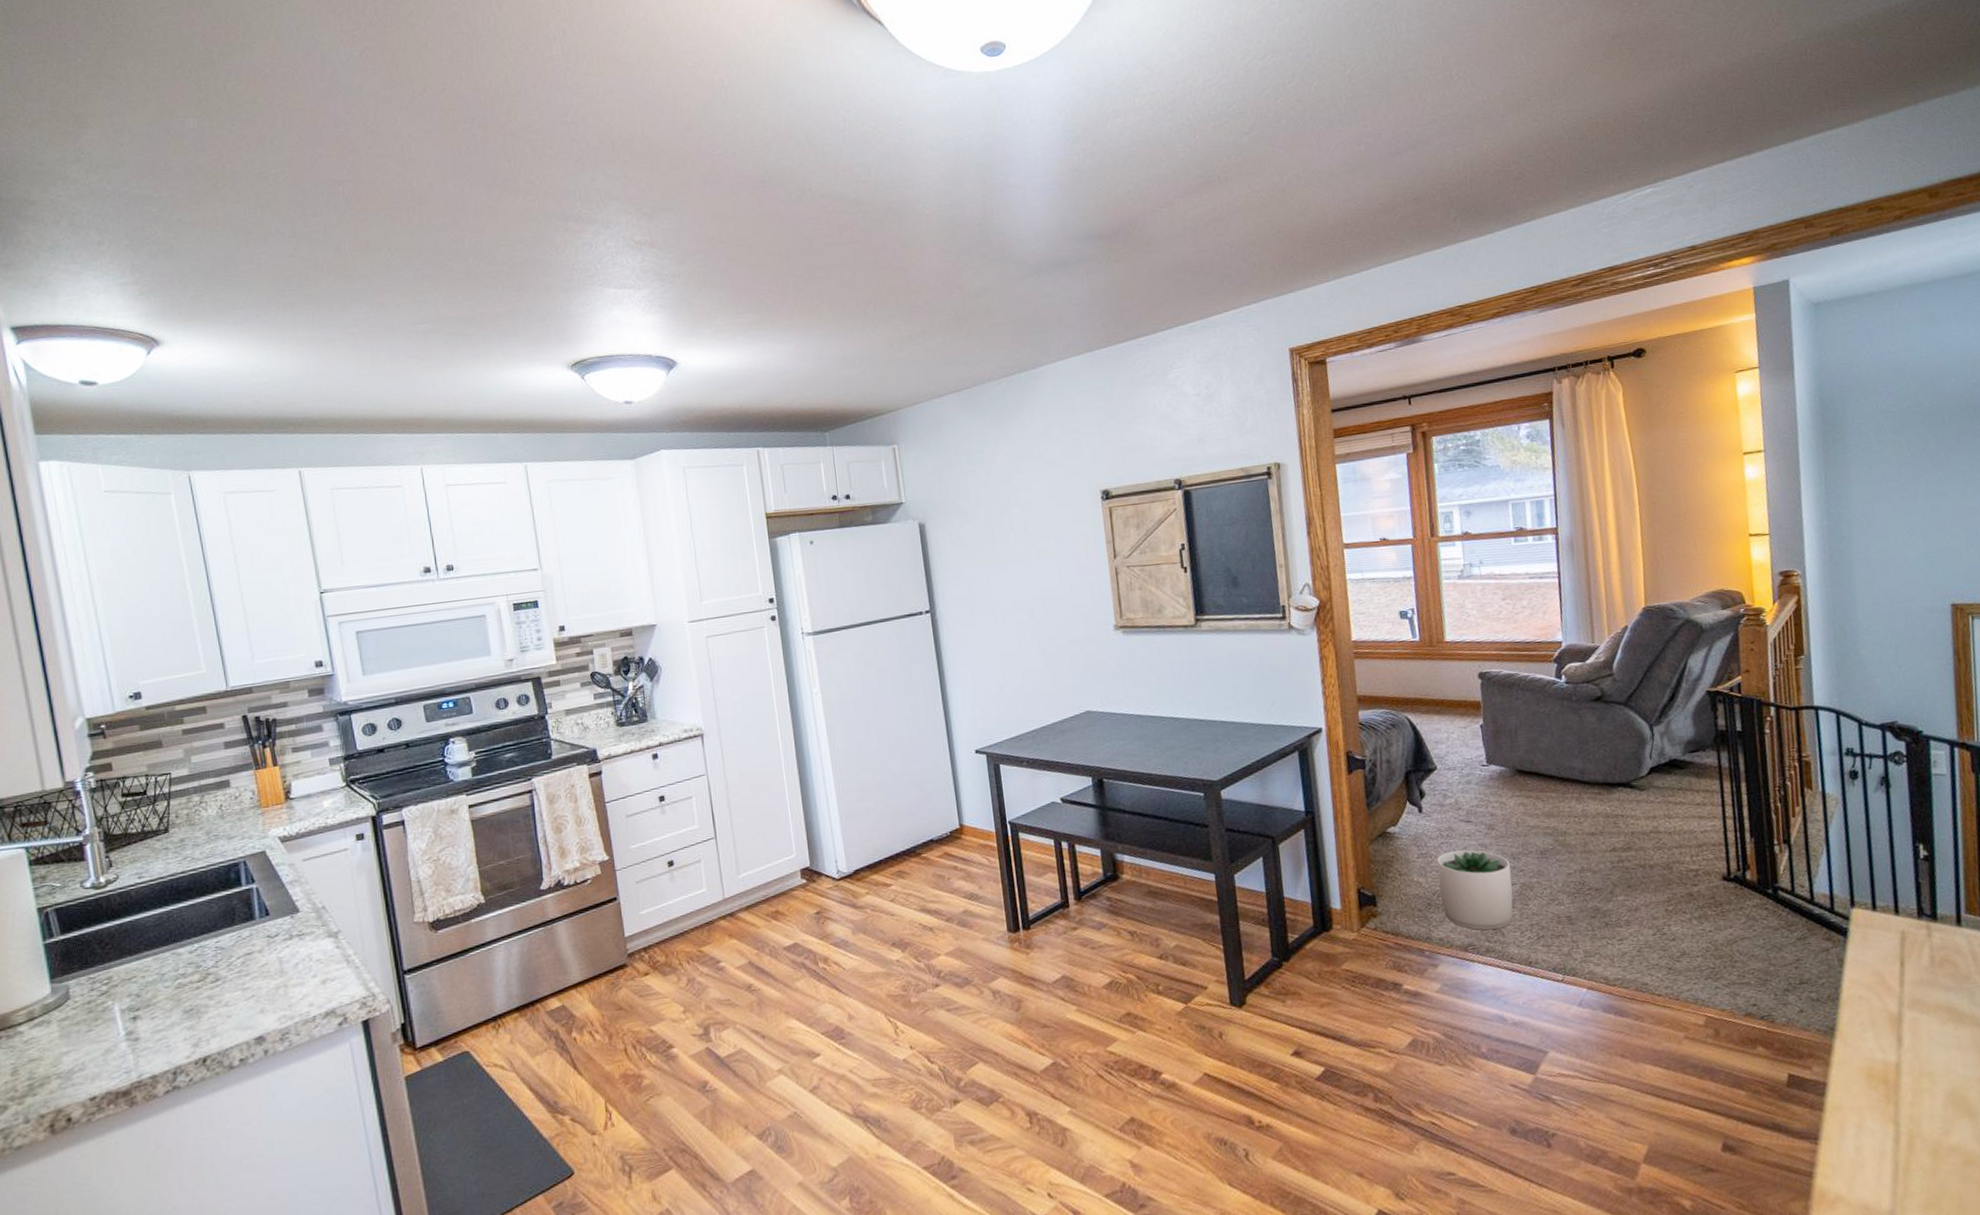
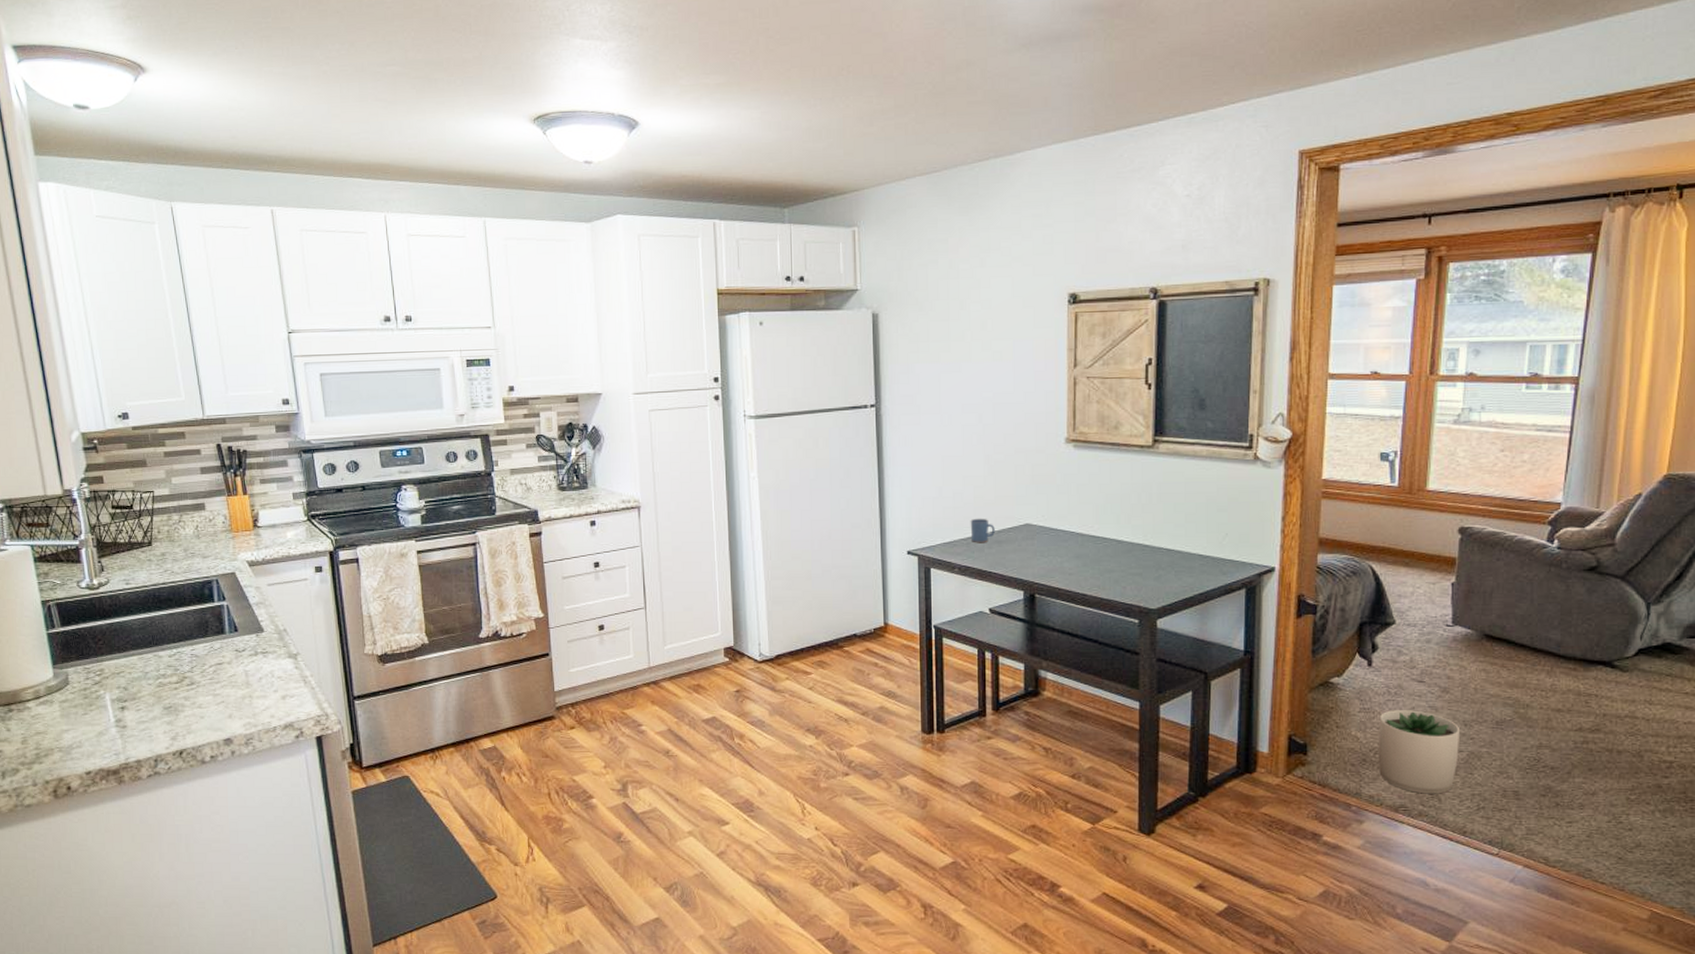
mug: none [1033,710,1058,735] -> present [970,518,995,543]

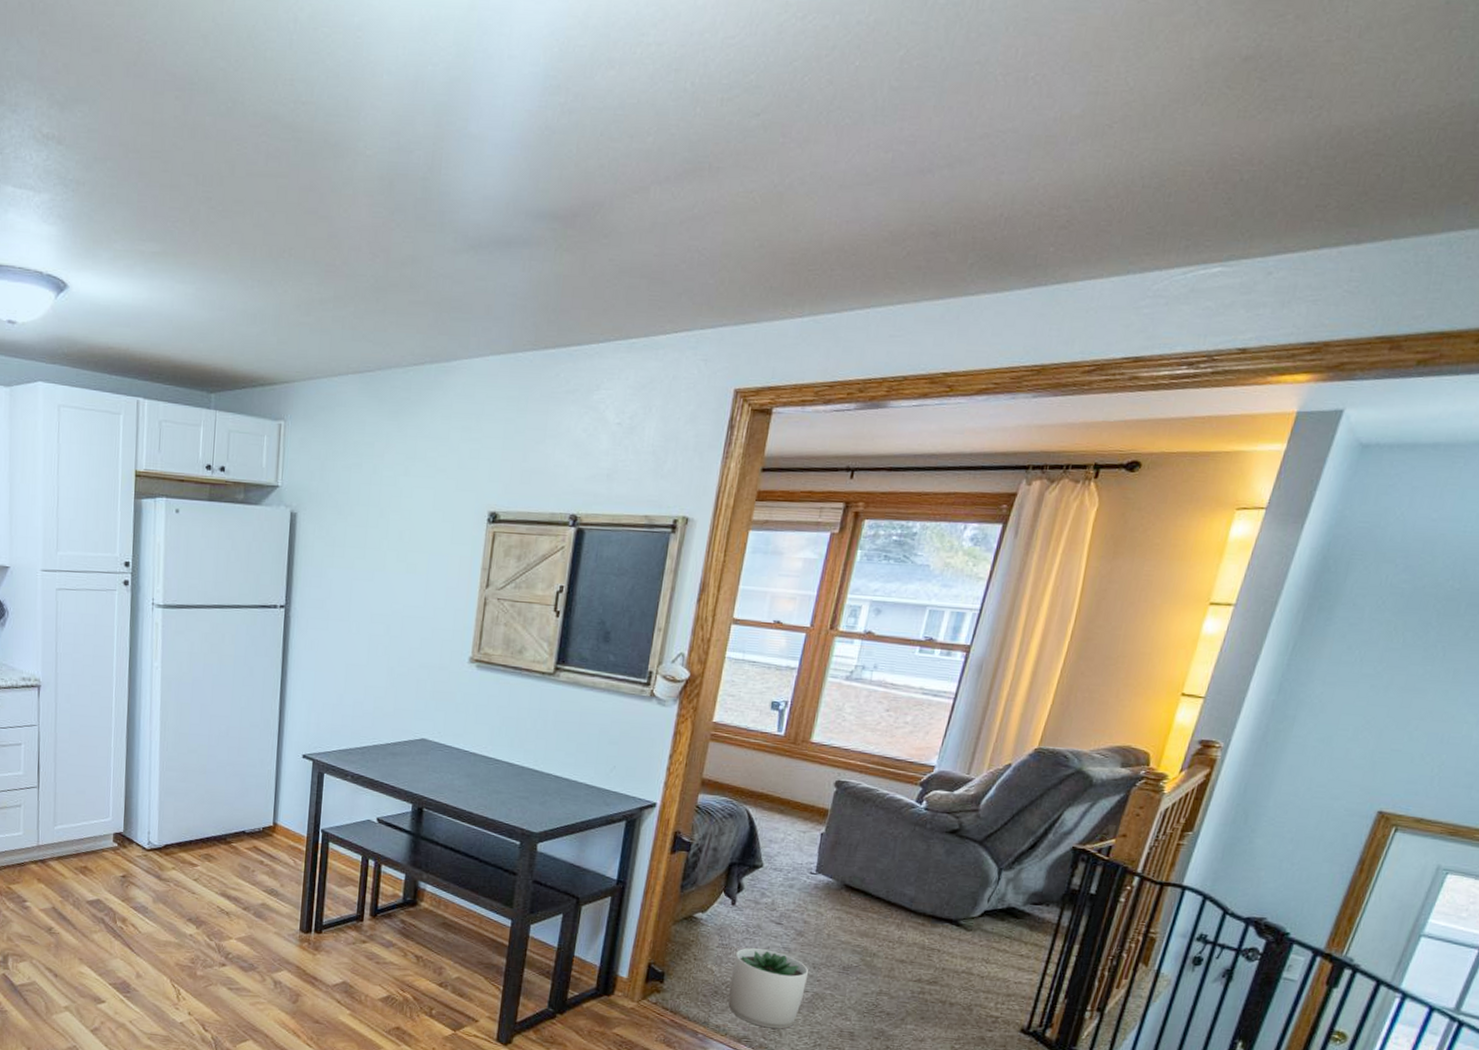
mug: present [970,518,995,543] -> none [366,728,391,754]

